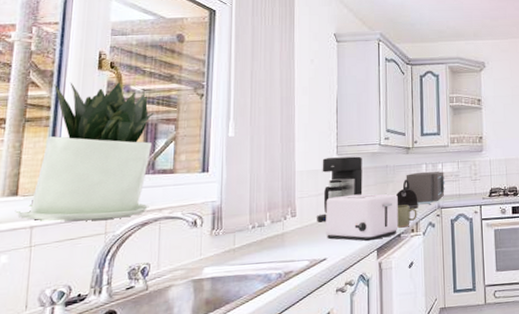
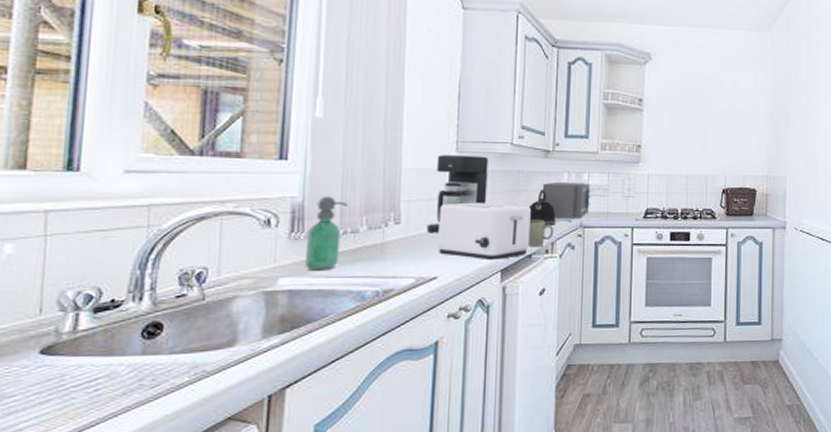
planter: present [15,82,154,222] -> none [22,27,215,209]
soap dispenser: none [223,199,256,260] -> present [304,197,349,271]

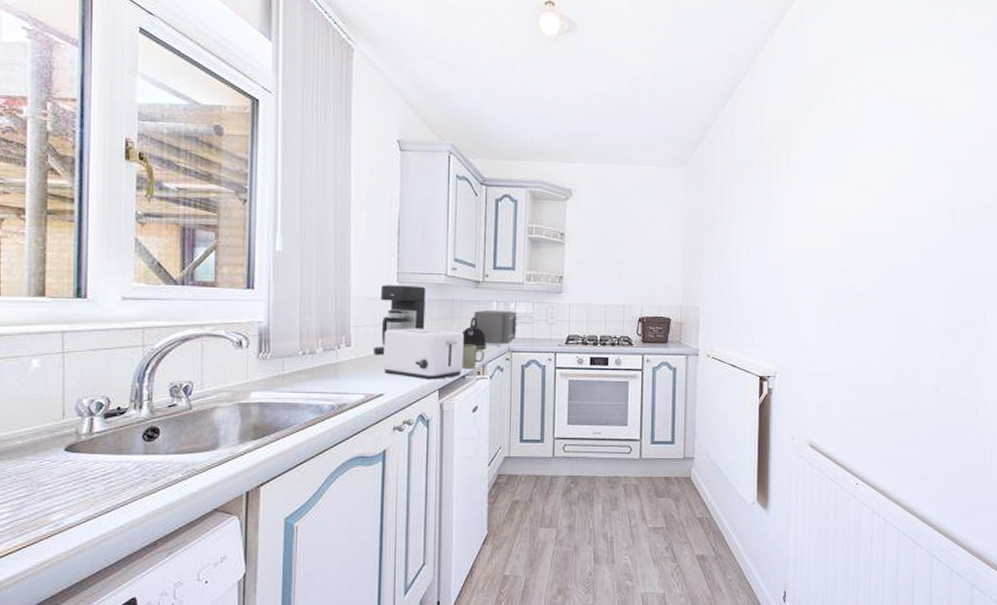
soap dispenser: present [304,197,349,271] -> none [271,322,307,386]

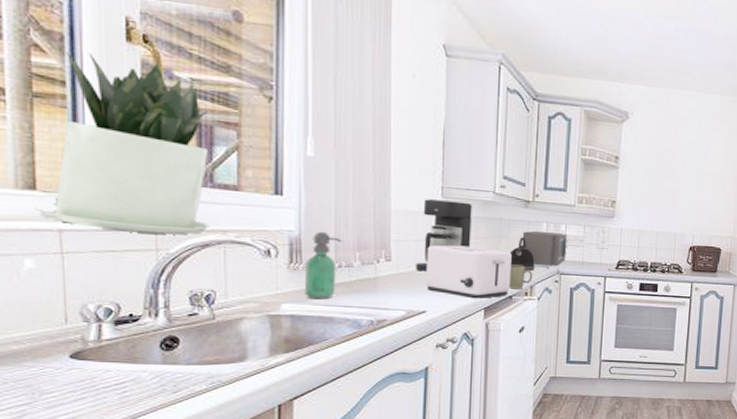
planter: none [43,172,191,331] -> present [35,52,210,235]
soap dispenser: none [271,322,307,386] -> present [304,232,342,300]

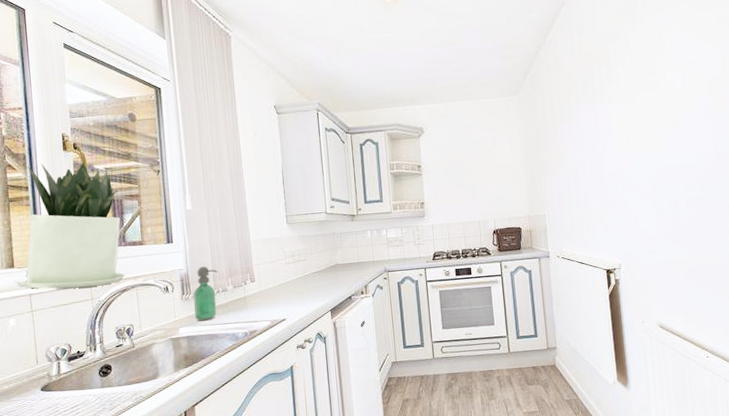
coffee maker: present [416,199,472,272] -> none [274,224,314,287]
toaster: present [426,245,512,299] -> none [280,259,349,304]
mug: present [509,264,533,289] -> none [346,269,366,291]
kettle: present [510,237,535,272] -> none [345,246,366,274]
microwave: present [522,230,568,269] -> none [352,237,391,269]

